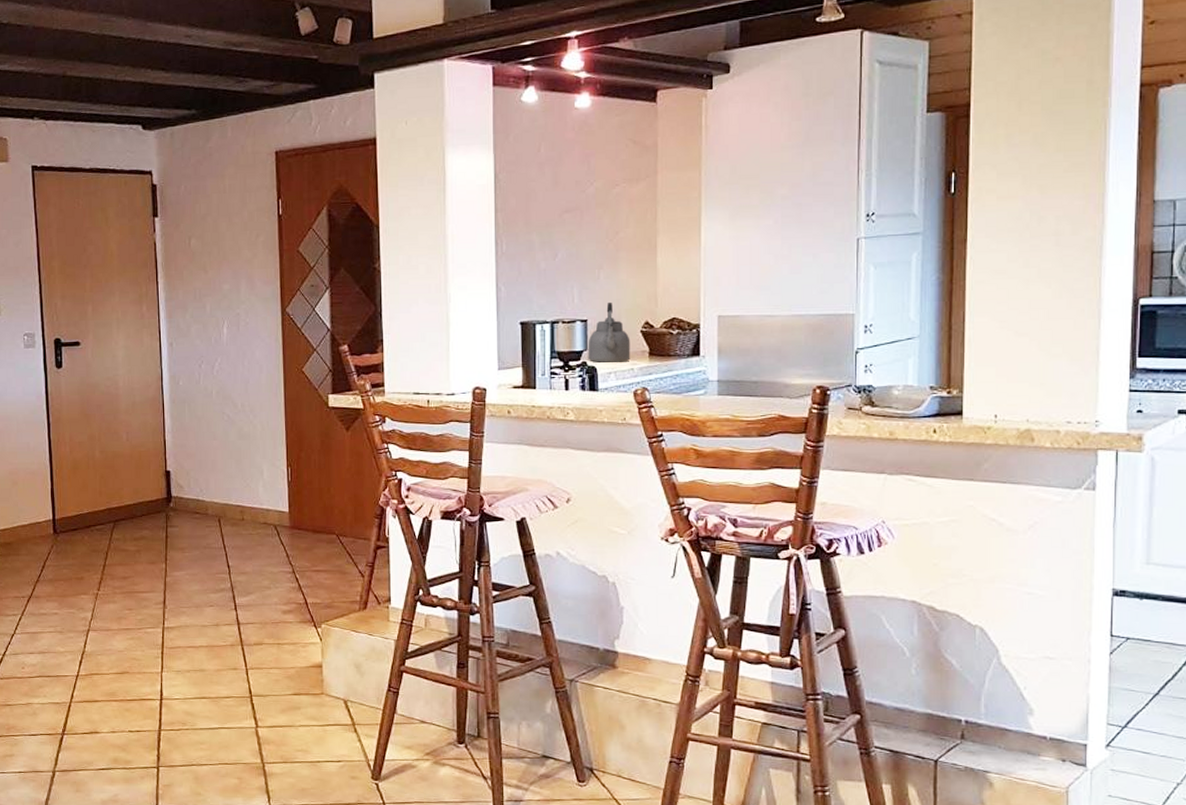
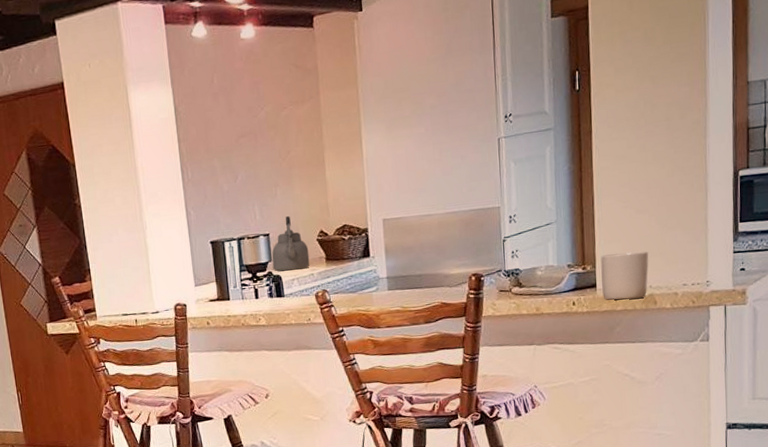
mug: none [970,378,1027,432] -> present [601,251,649,301]

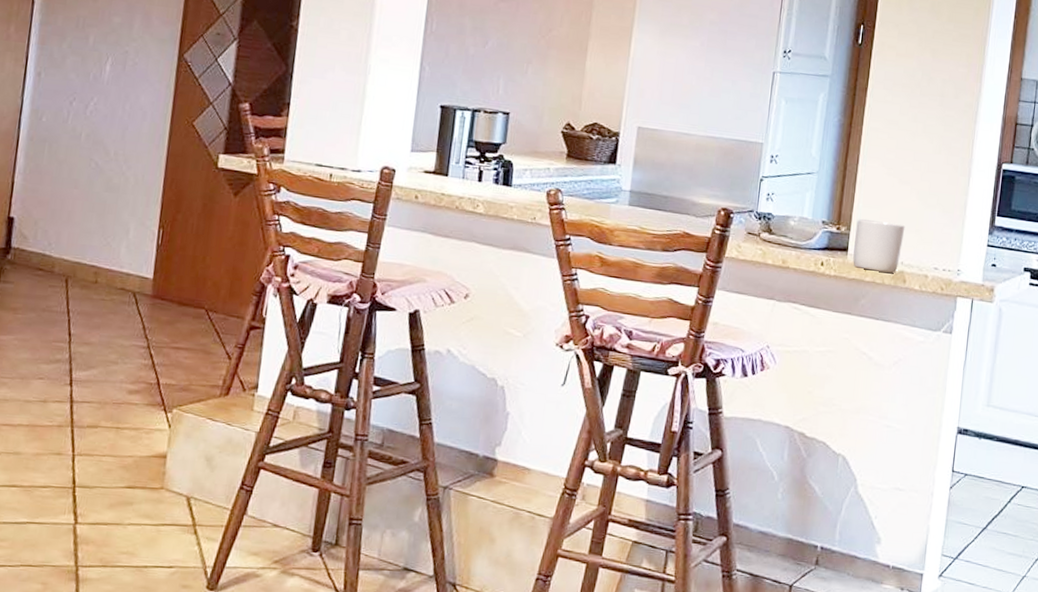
kettle: present [271,215,310,271] -> none [505,97,550,161]

